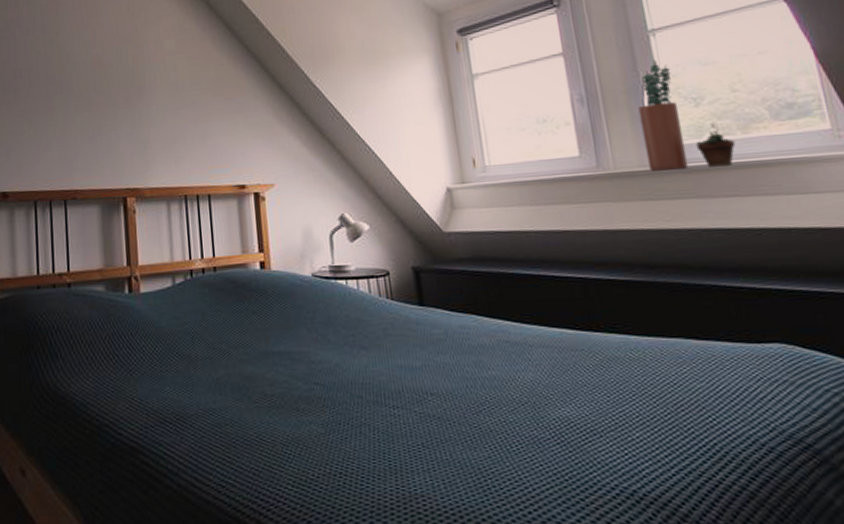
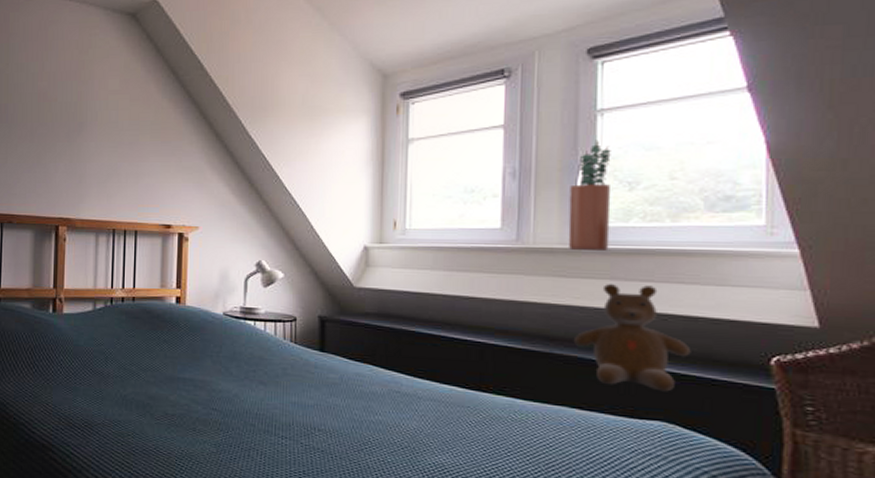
stuffed bear: none [674,200,792,311] -> present [574,284,691,392]
succulent plant: present [695,122,736,169] -> none [621,208,662,253]

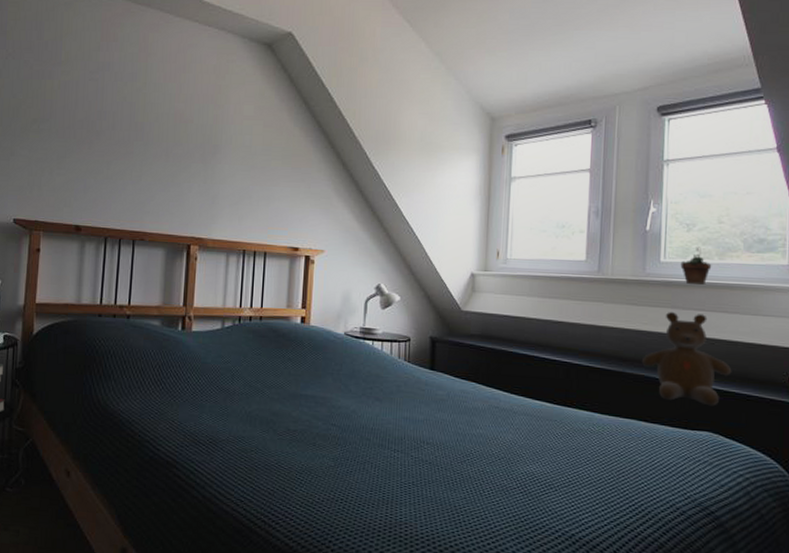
vase: present [568,140,612,252] -> none [639,186,674,284]
succulent plant: none [621,208,662,253] -> present [680,247,712,286]

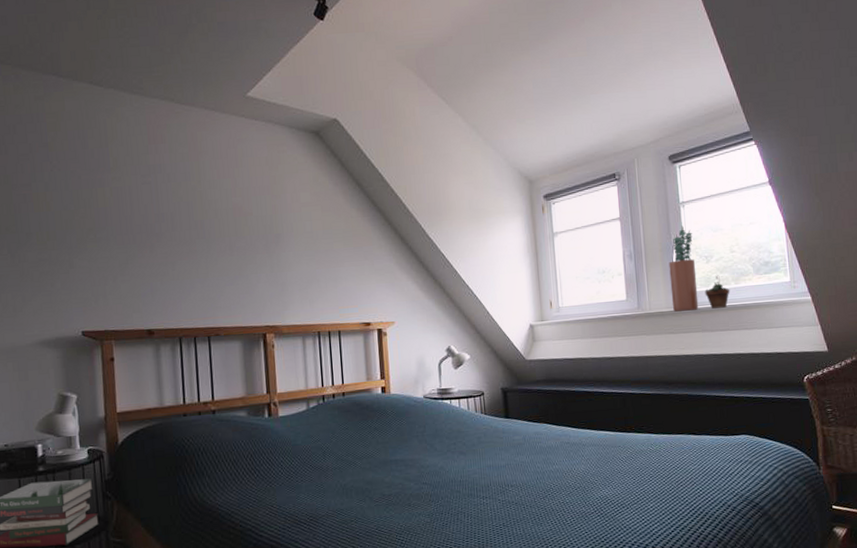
vase: none [639,186,674,284] -> present [669,225,699,312]
stuffed bear: present [642,312,732,406] -> none [684,333,758,413]

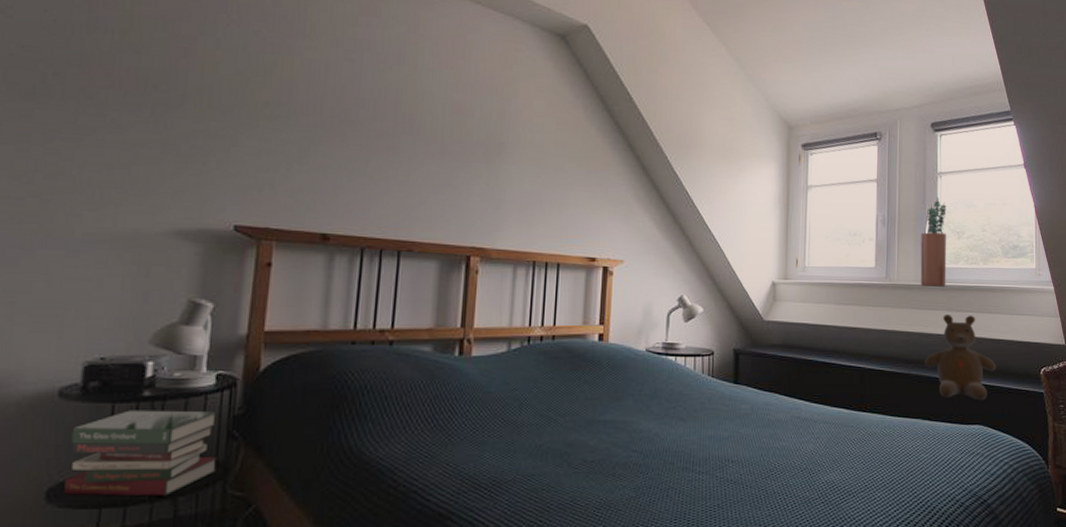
stuffed bear: none [684,333,758,413] -> present [925,314,996,401]
succulent plant: present [705,275,730,310] -> none [953,253,978,289]

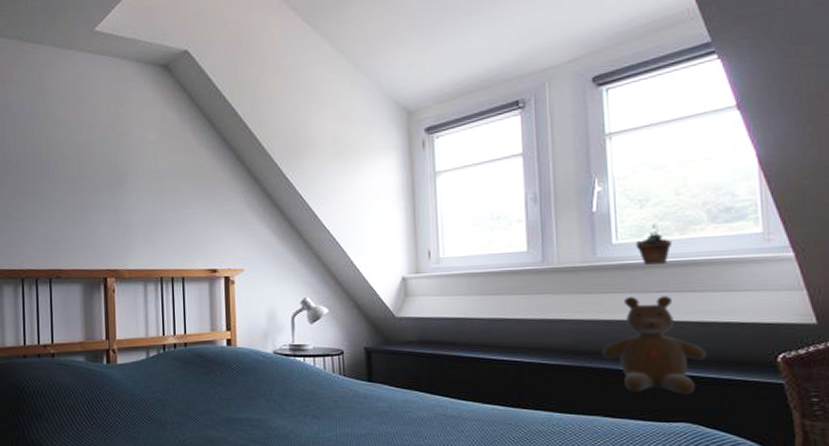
vase: present [920,197,947,288] -> none [587,162,626,268]
succulent plant: none [953,253,978,289] -> present [636,223,672,266]

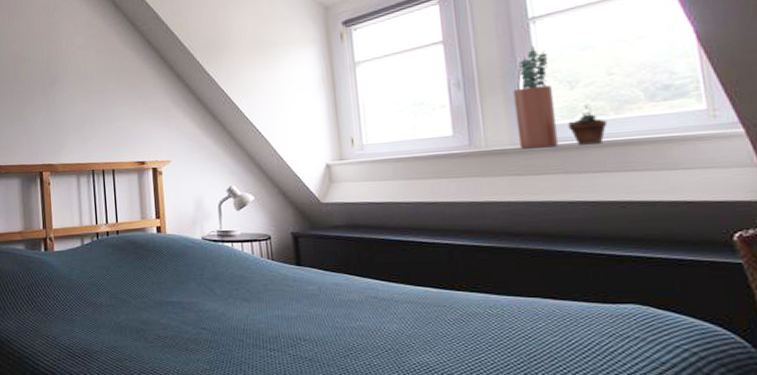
vase: none [587,162,626,268] -> present [513,45,559,149]
stuffed bear: present [602,296,707,395] -> none [538,176,654,276]

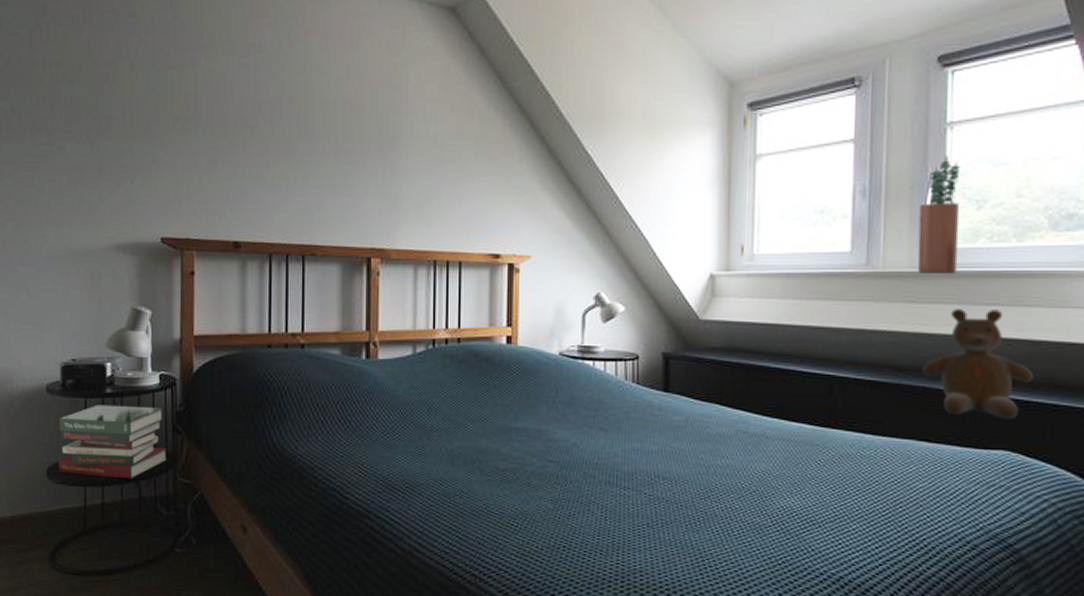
stuffed bear: none [538,176,654,276] -> present [923,309,1034,420]
succulent plant: present [567,104,608,147] -> none [969,227,1009,275]

